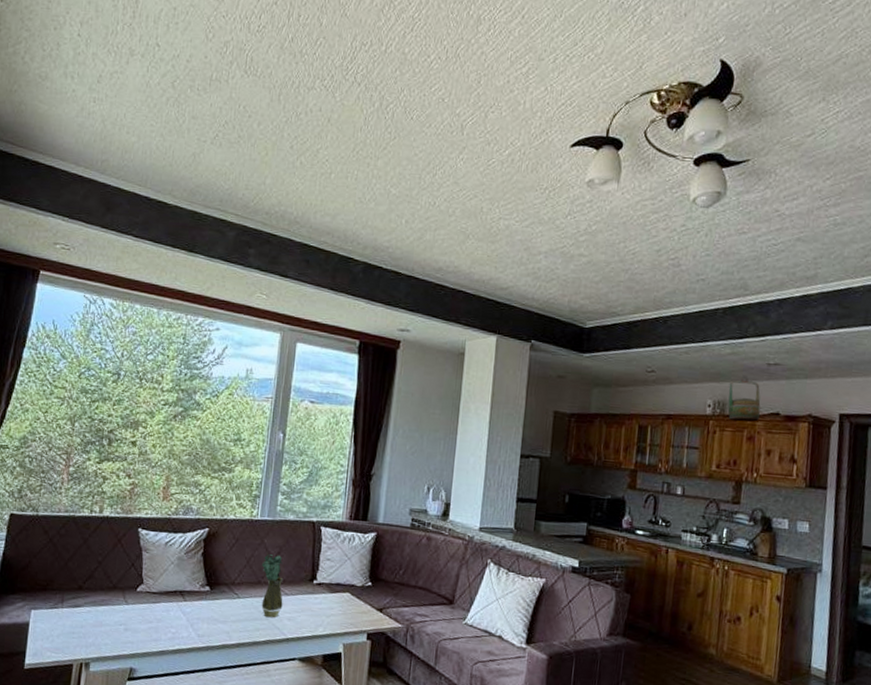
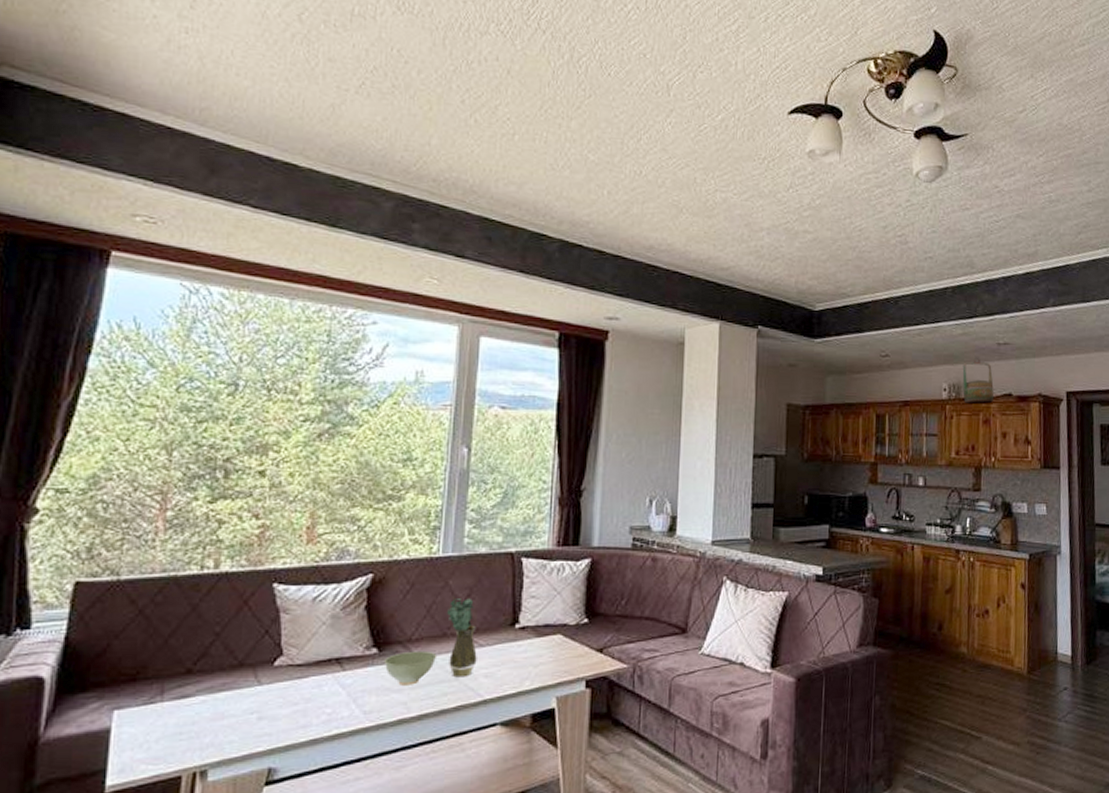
bowl: none [213,592,253,619] -> present [383,650,438,685]

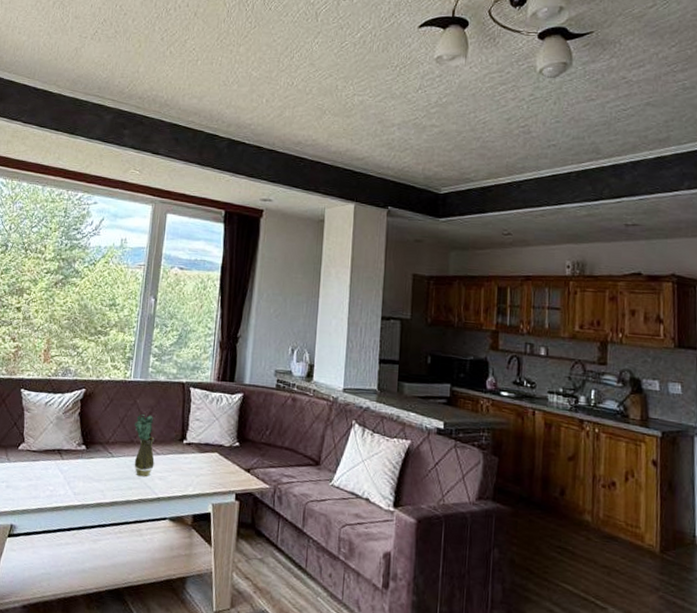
bowl: present [383,650,438,685] -> none [89,451,126,478]
decorative basket: present [962,358,994,405] -> none [587,238,621,283]

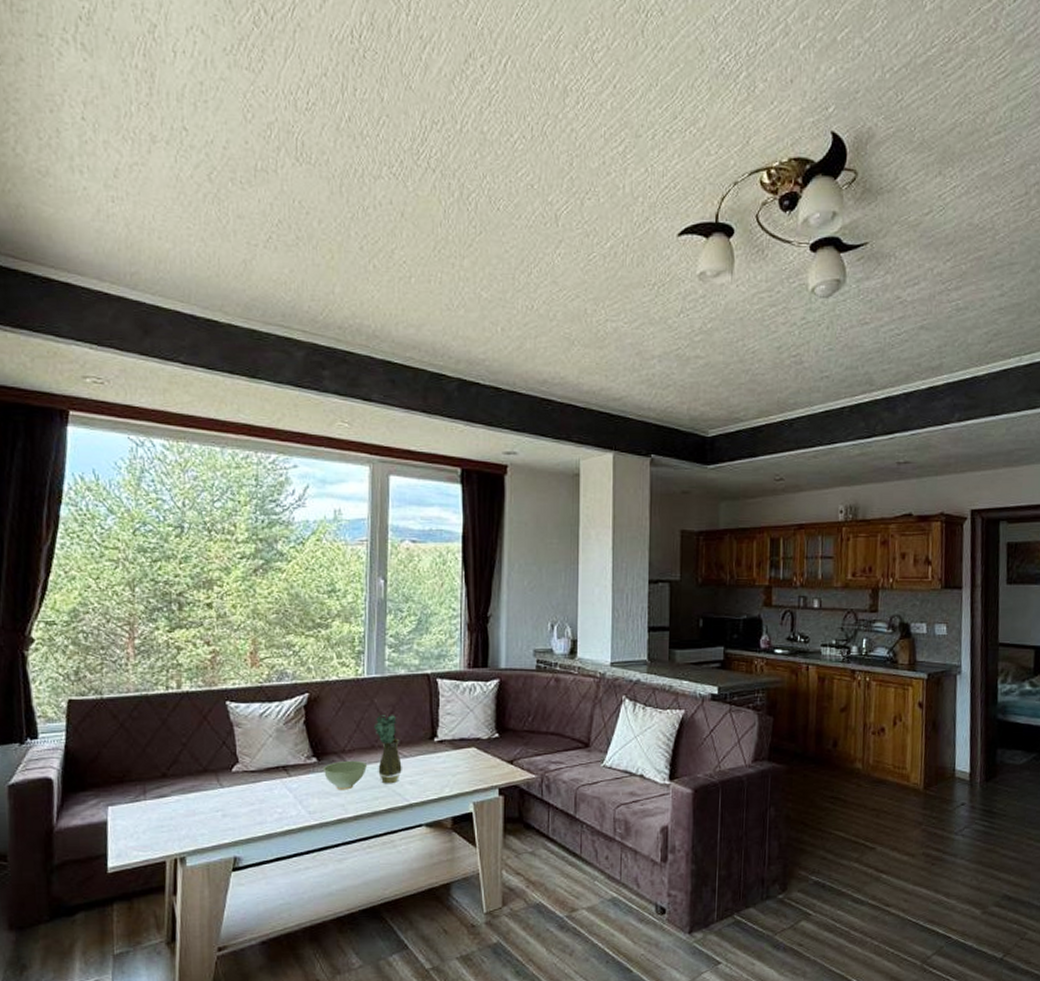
bowl: none [89,451,126,478] -> present [322,760,368,790]

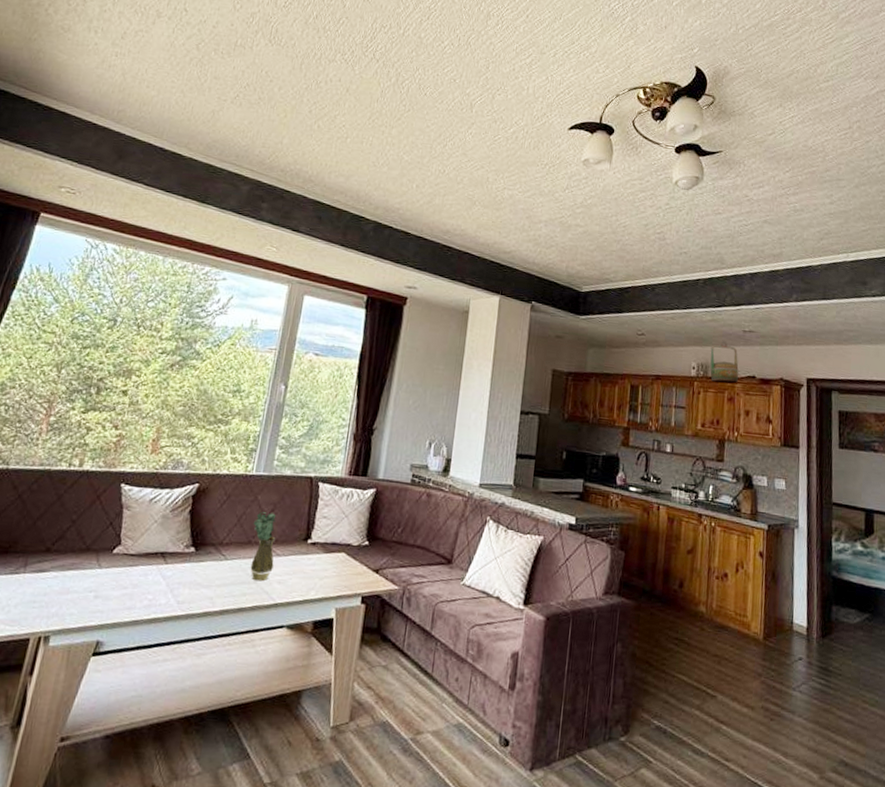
bowl: present [322,760,368,790] -> none [198,553,242,583]
decorative basket: none [860,478,893,526] -> present [710,342,739,384]

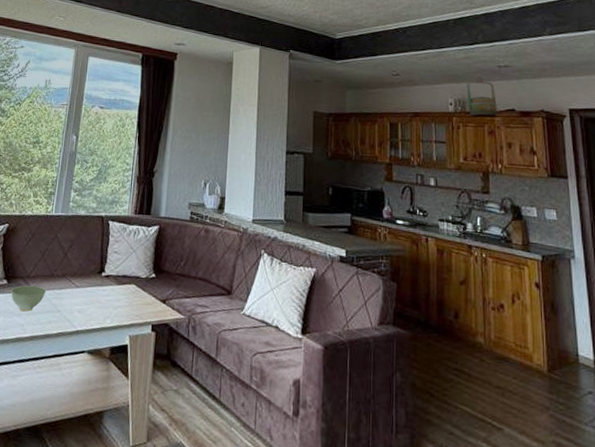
bowl: none [198,553,242,583] -> present [10,285,47,312]
vase: present [250,509,276,582] -> none [54,245,75,311]

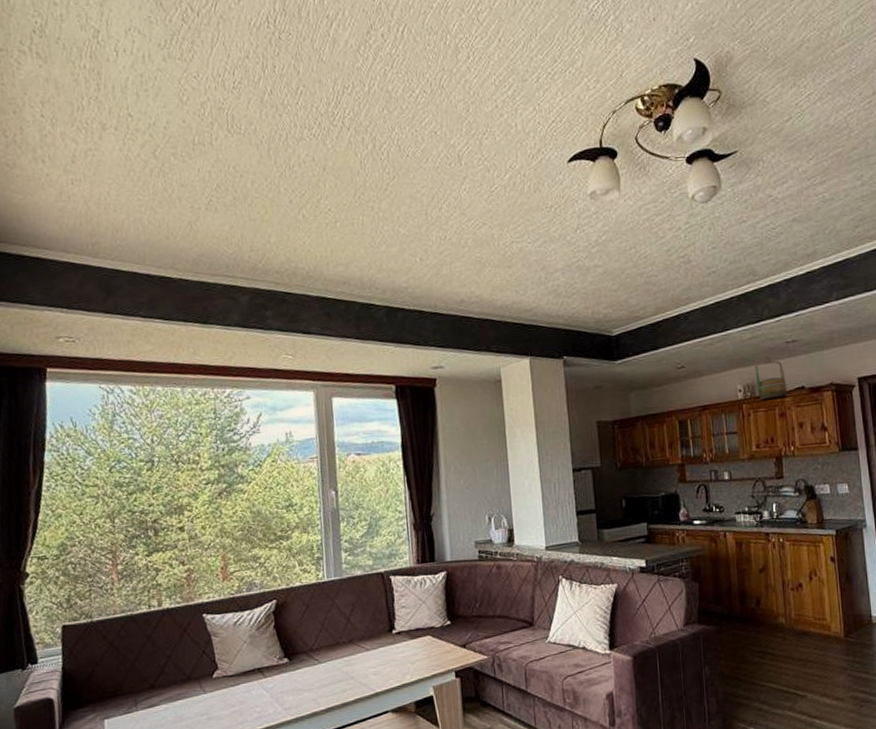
bowl: present [10,285,47,312] -> none [294,657,335,686]

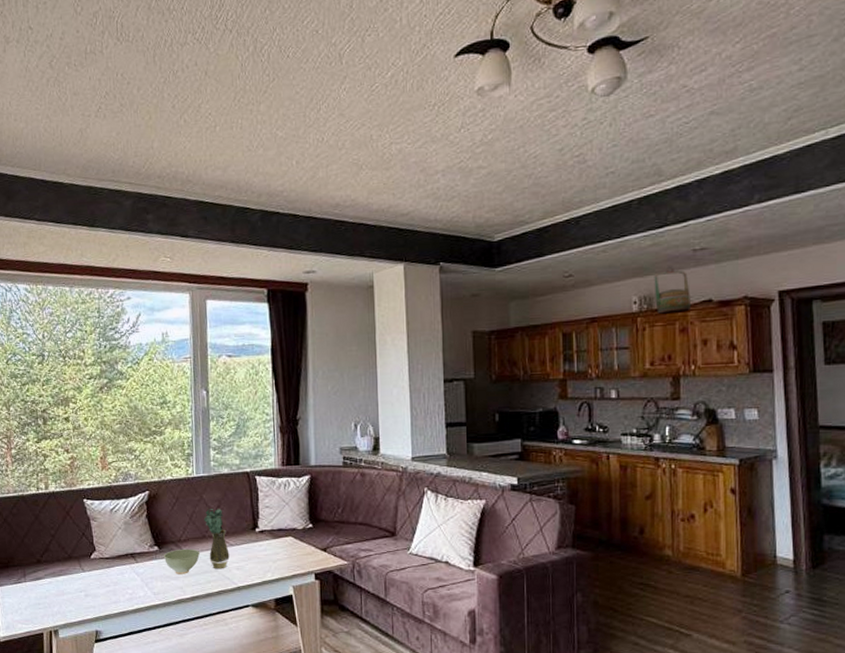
bowl: none [294,657,335,686] -> present [163,548,201,574]
vase: none [336,611,366,677] -> present [203,507,230,569]

